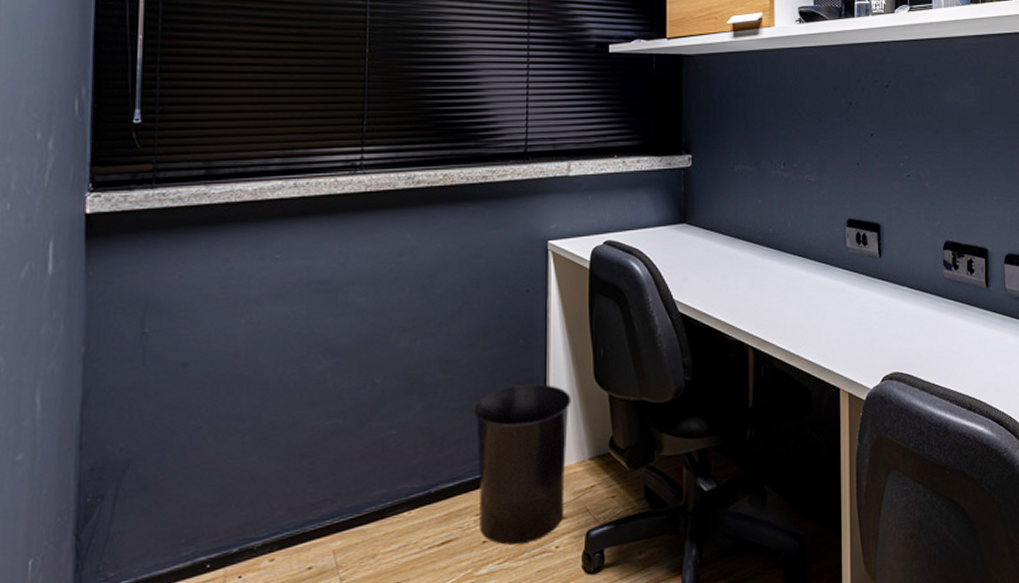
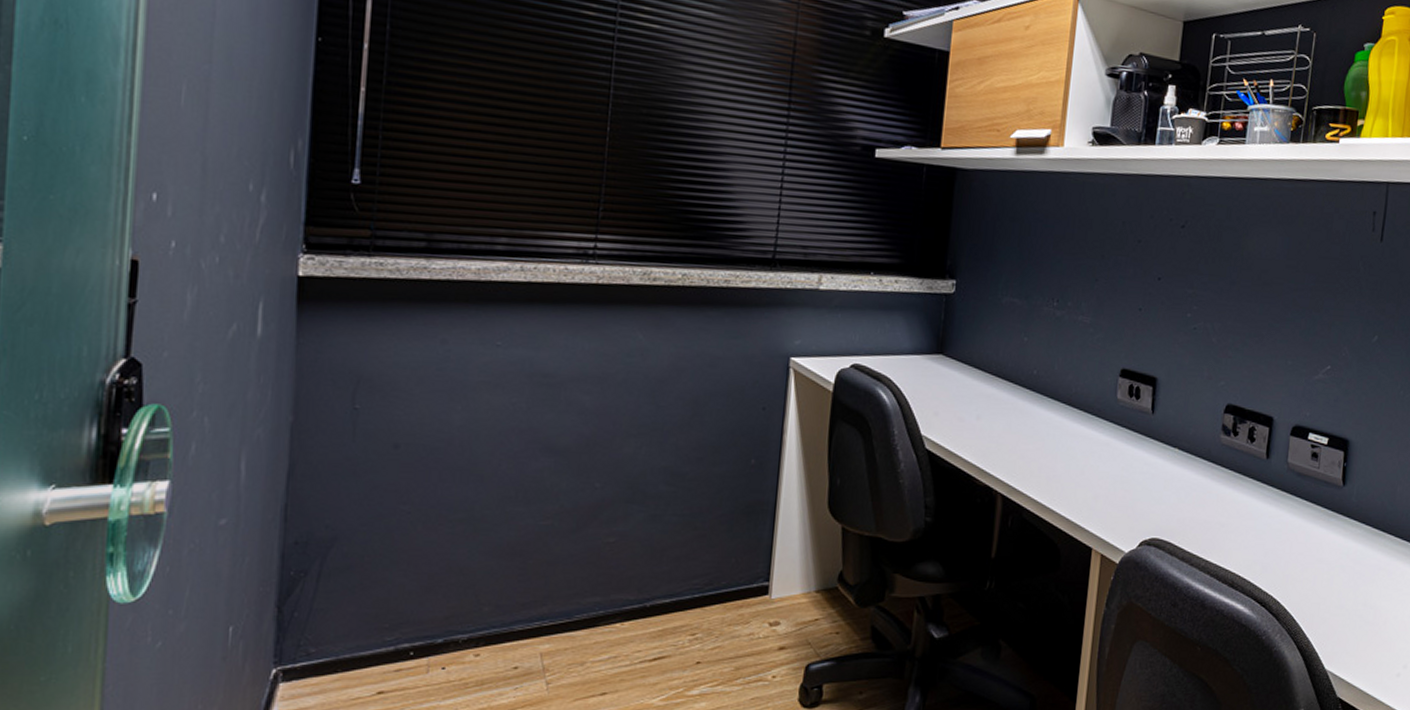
waste bin: present [473,384,571,545] -> none [694,506,802,668]

